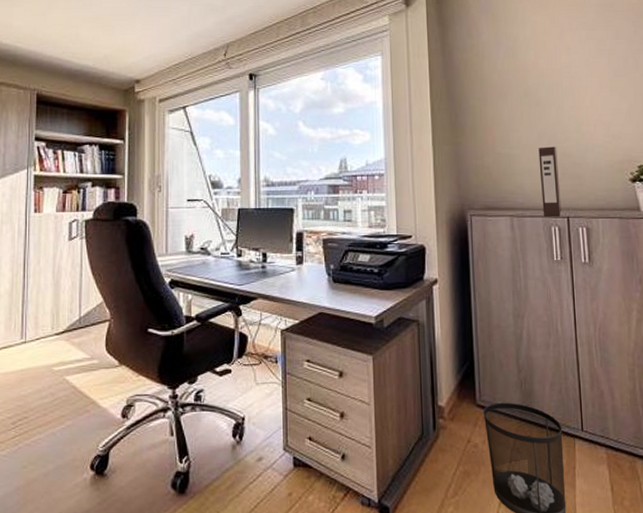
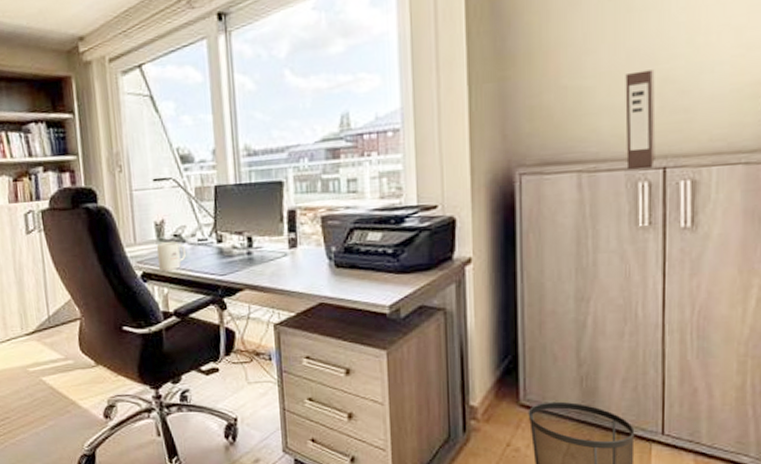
mug: none [185,254,211,279] -> present [156,242,187,271]

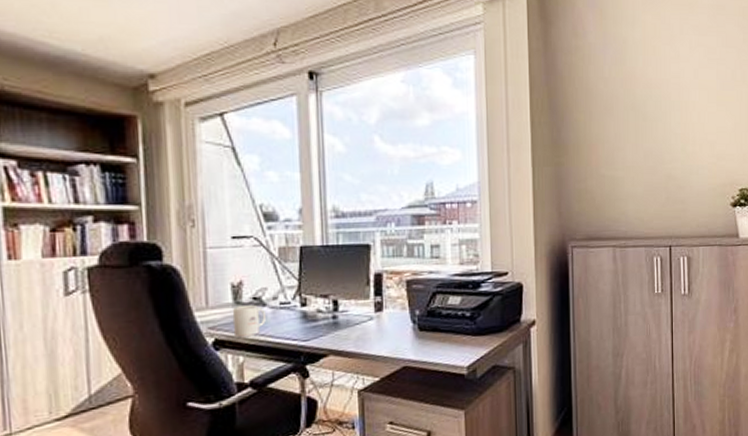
binder: present [625,69,656,170] -> none [644,168,664,247]

